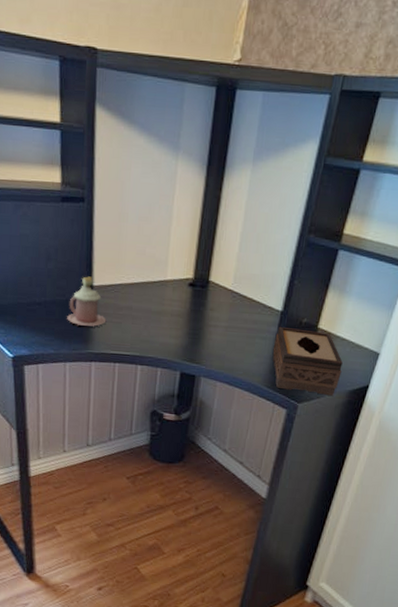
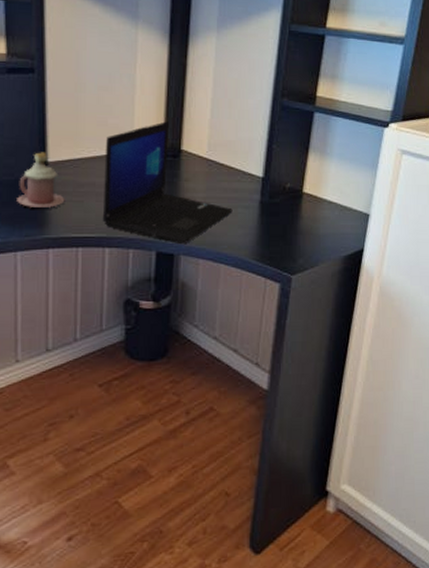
laptop: none [136,253,251,368] -> present [102,121,233,245]
tissue box: present [272,326,343,396] -> none [258,193,333,264]

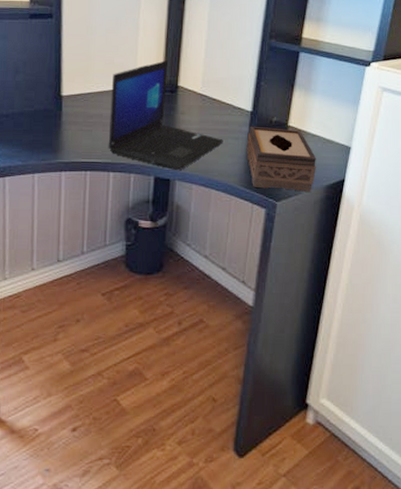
mug: present [17,152,65,209] -> none [35,87,76,137]
tissue box: none [258,193,333,264] -> present [246,126,316,192]

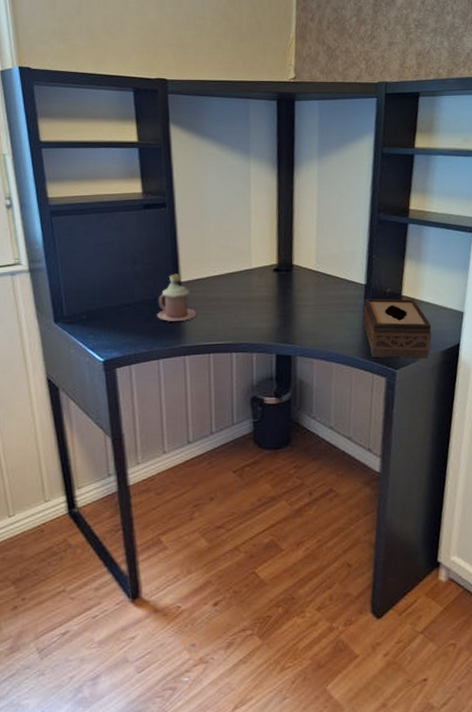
mug: none [35,87,76,137] -> present [157,274,197,322]
laptop: present [108,60,223,171] -> none [228,240,340,347]

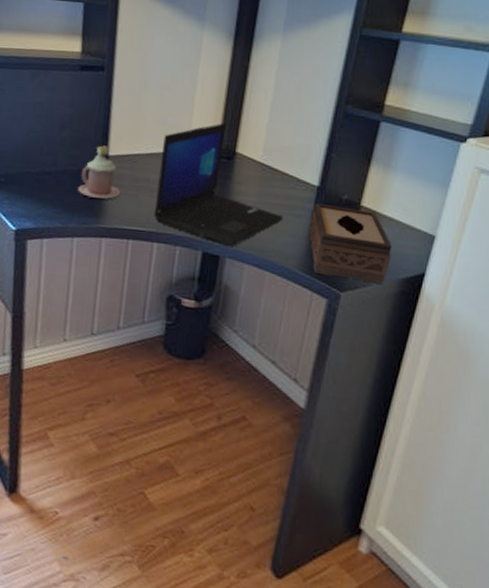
laptop: none [228,240,340,347] -> present [153,123,283,248]

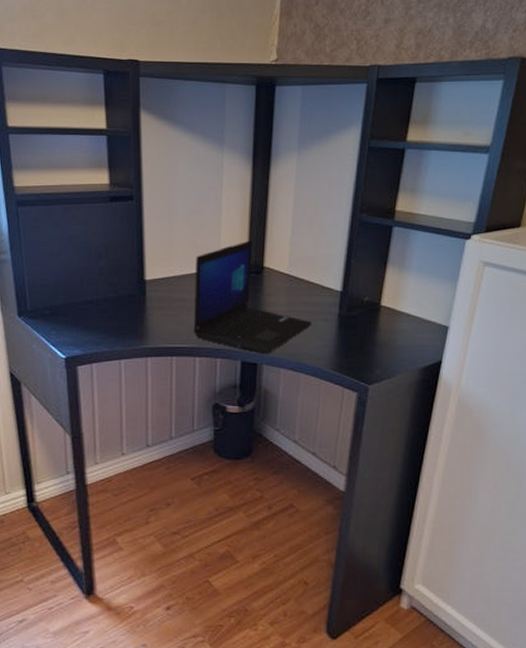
mug: present [78,145,121,199] -> none [120,271,161,322]
tissue box: present [308,203,392,285] -> none [336,306,411,375]

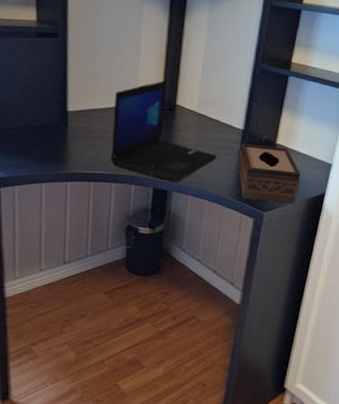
tissue box: none [336,306,411,375] -> present [237,143,300,204]

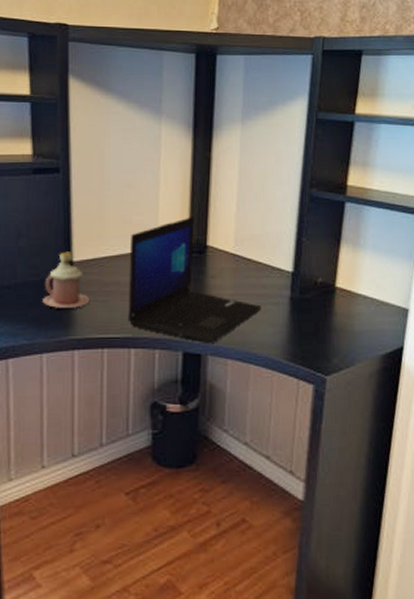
mug: none [43,103,81,149] -> present [42,251,90,309]
tissue box: present [237,143,300,204] -> none [288,289,370,363]

